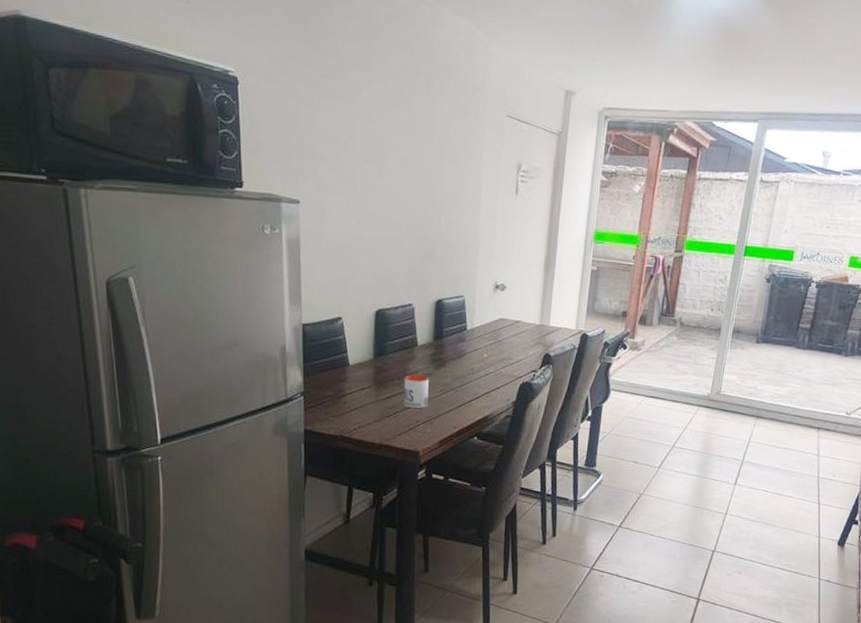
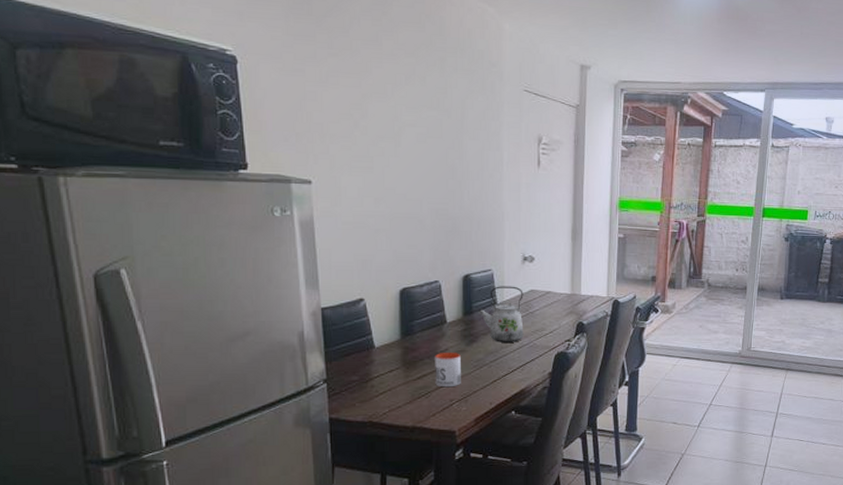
kettle: none [447,312,493,369] -> present [477,286,524,342]

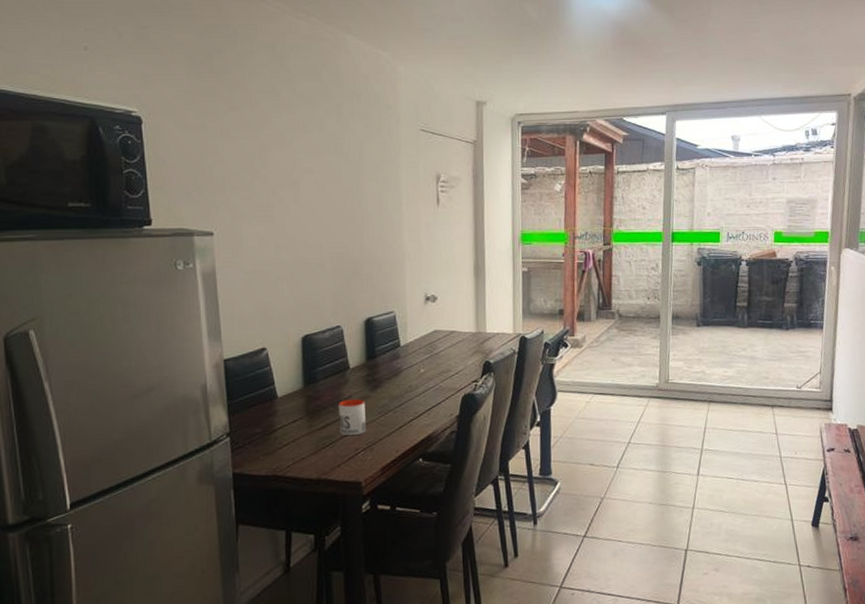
kettle: present [477,286,524,342] -> none [380,327,429,387]

